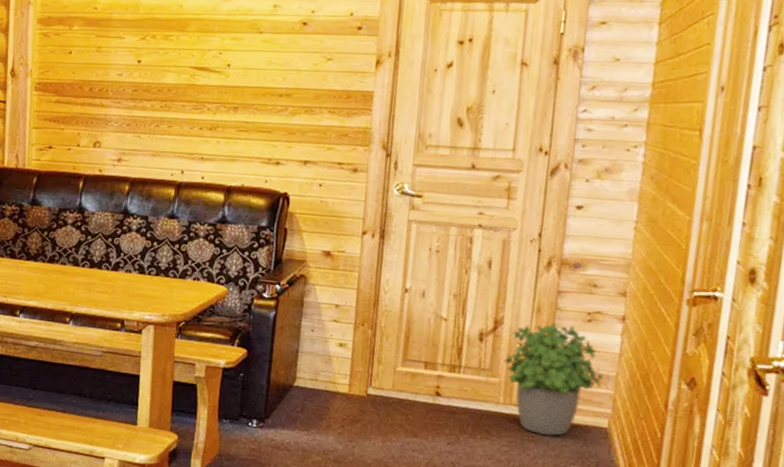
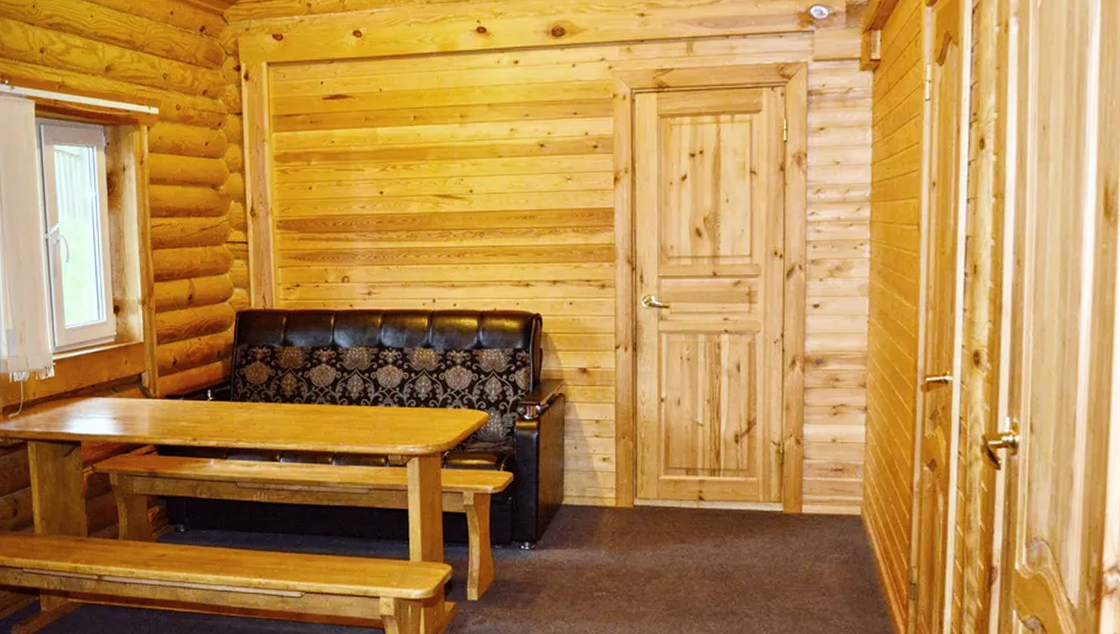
potted plant: present [503,323,604,437] -> none [759,419,852,529]

